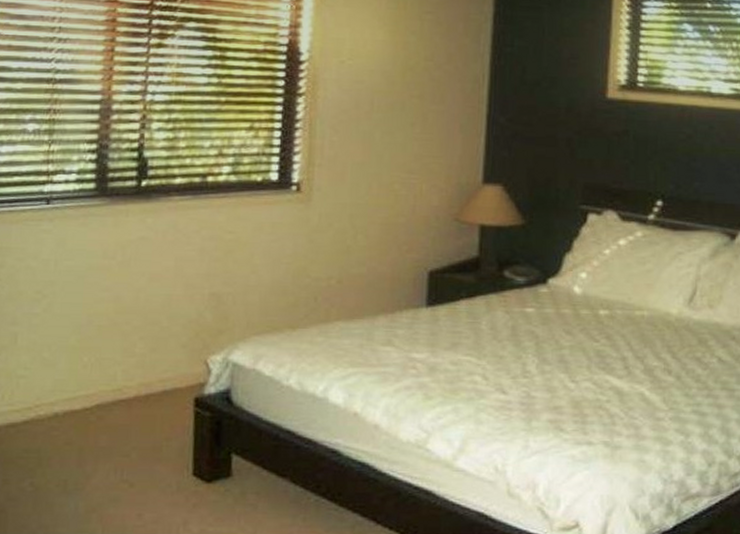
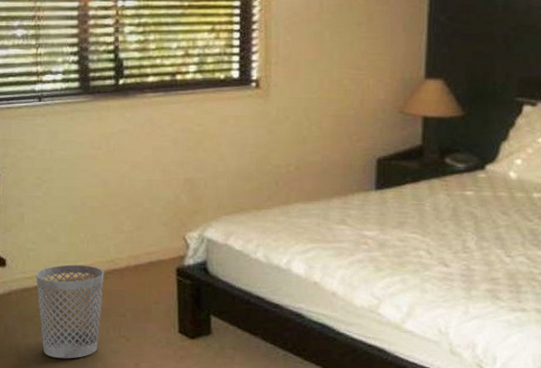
wastebasket: none [25,394,109,510] -> present [36,264,104,359]

